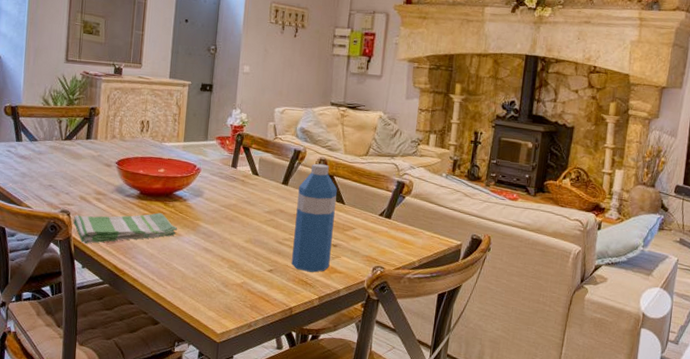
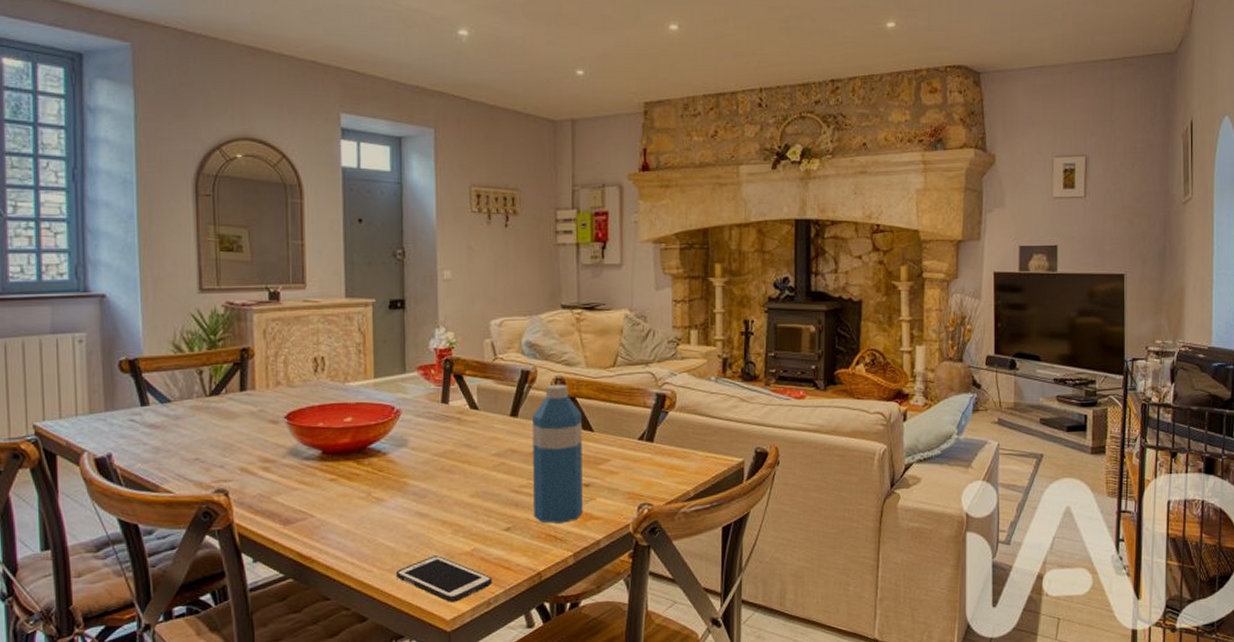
dish towel: present [73,212,178,244] -> none [234,475,379,529]
cell phone: none [183,283,255,321] -> present [395,555,493,602]

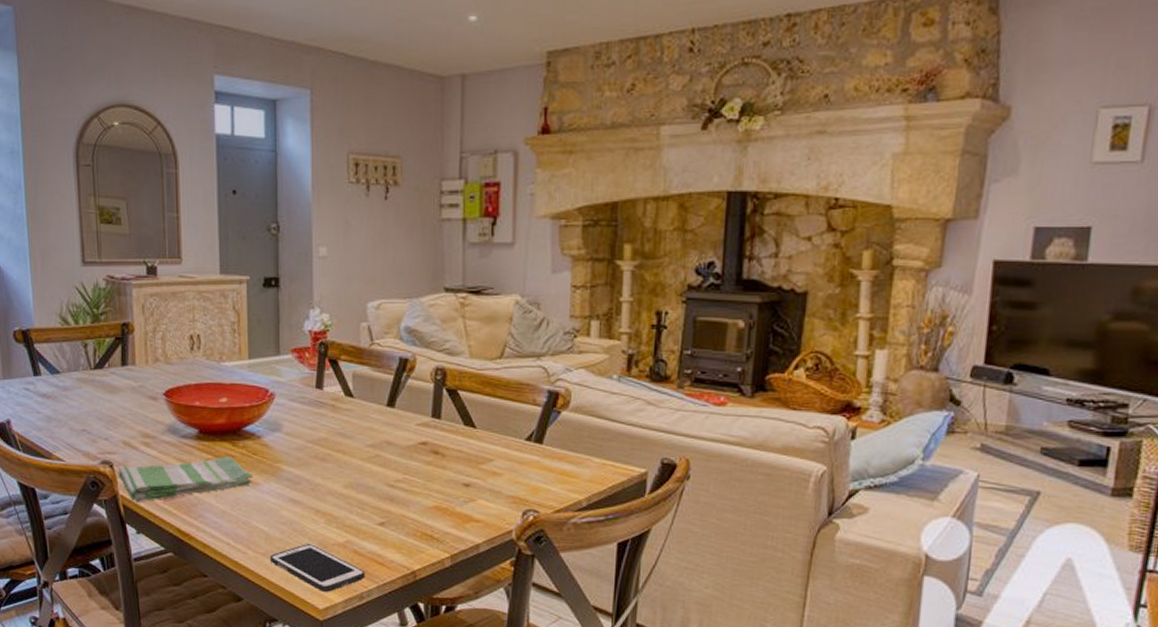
dish towel: none [234,475,379,529] -> present [118,456,254,502]
water bottle: present [532,384,583,523] -> none [410,374,463,523]

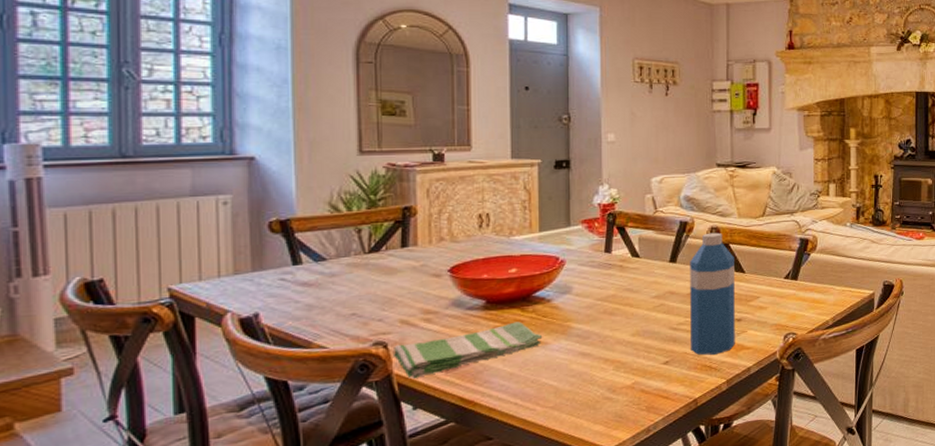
cell phone: present [269,544,366,592] -> none [558,390,652,432]
water bottle: none [410,374,463,523] -> present [690,232,735,355]

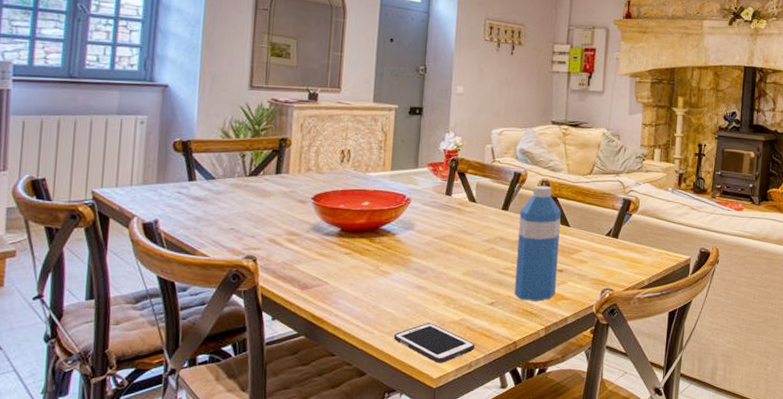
dish towel: present [394,321,543,379] -> none [261,250,386,292]
cell phone: none [558,390,652,432] -> present [393,323,475,363]

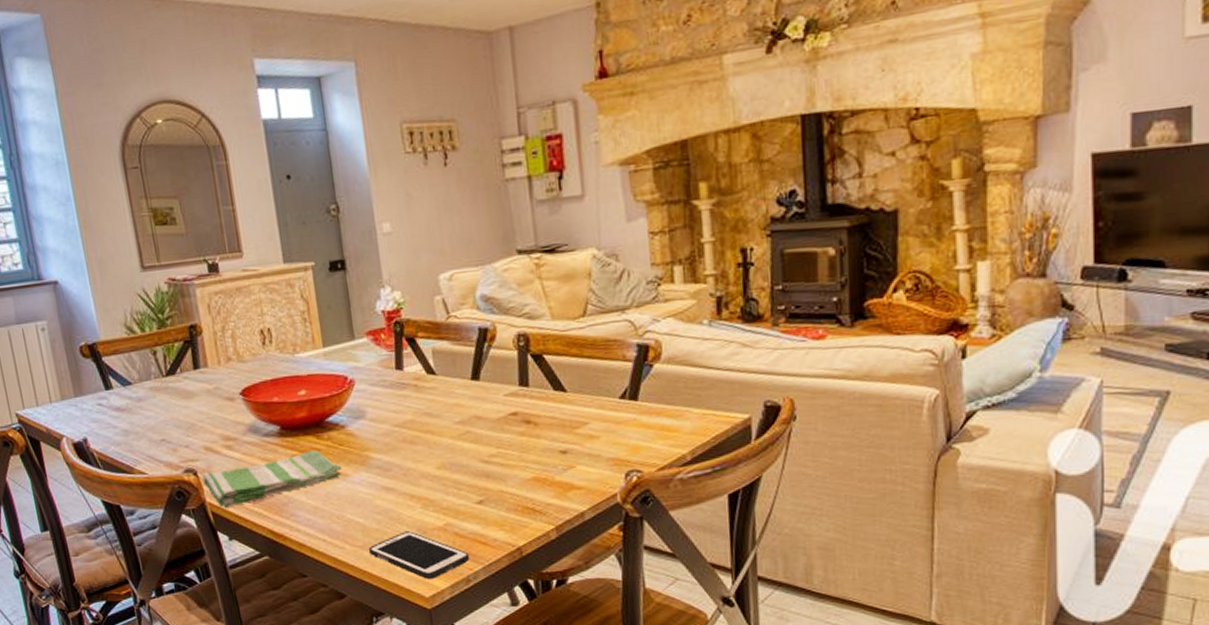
dish towel: none [261,250,386,292] -> present [203,450,342,508]
water bottle: present [514,185,561,301] -> none [496,340,562,495]

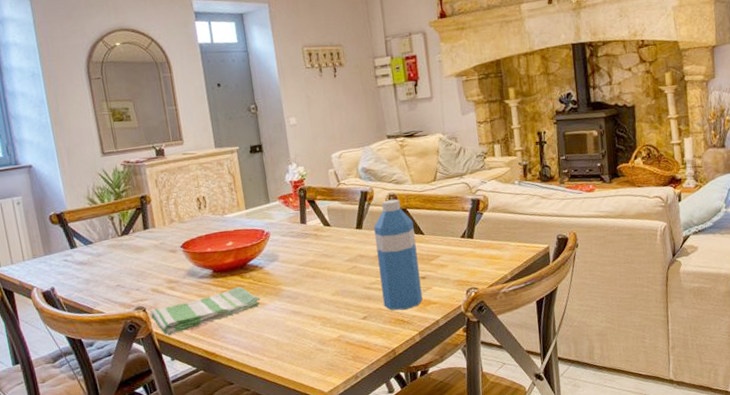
cell phone: present [368,531,470,579] -> none [281,343,358,378]
water bottle: none [496,340,562,495] -> present [374,199,423,311]

